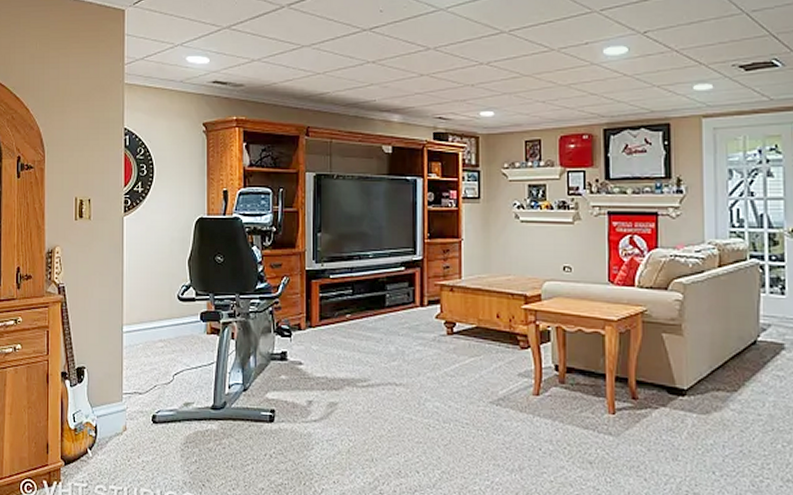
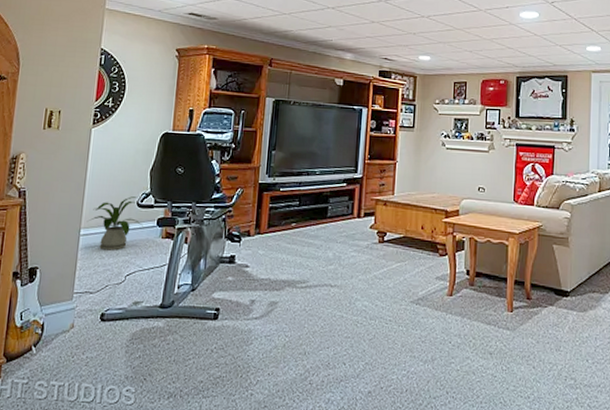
house plant: none [128,289,188,348] -> present [86,196,144,251]

